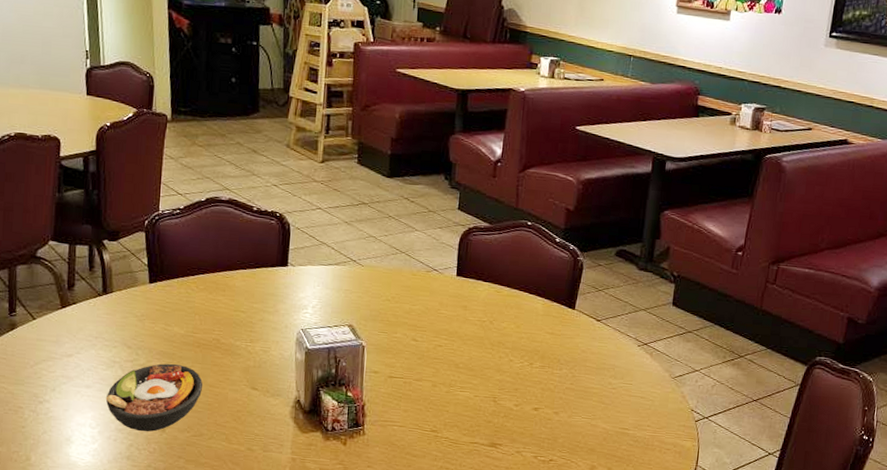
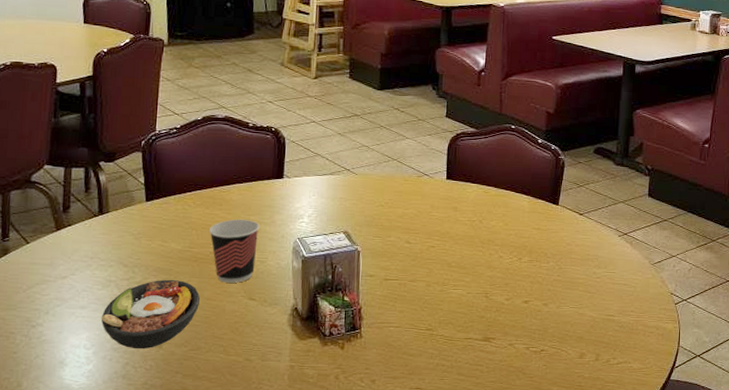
cup: none [211,306,263,371] -> present [208,219,260,283]

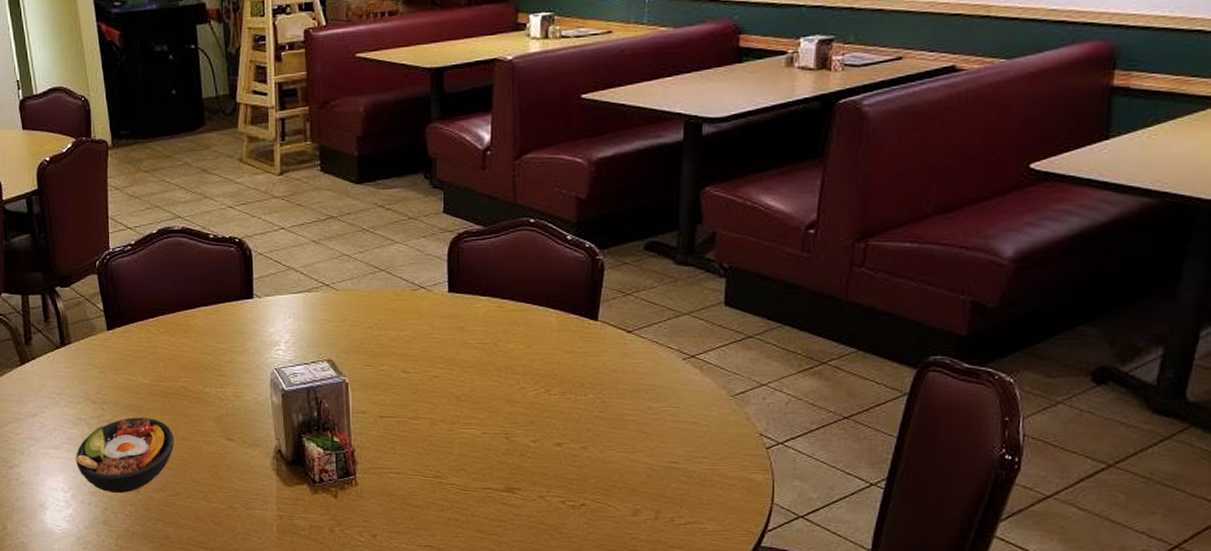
cup: present [208,219,260,283] -> none [176,348,231,421]

